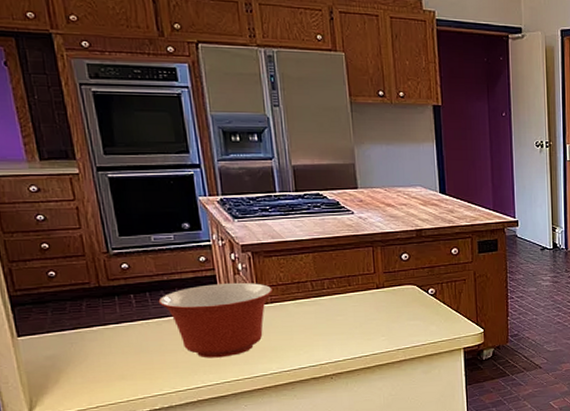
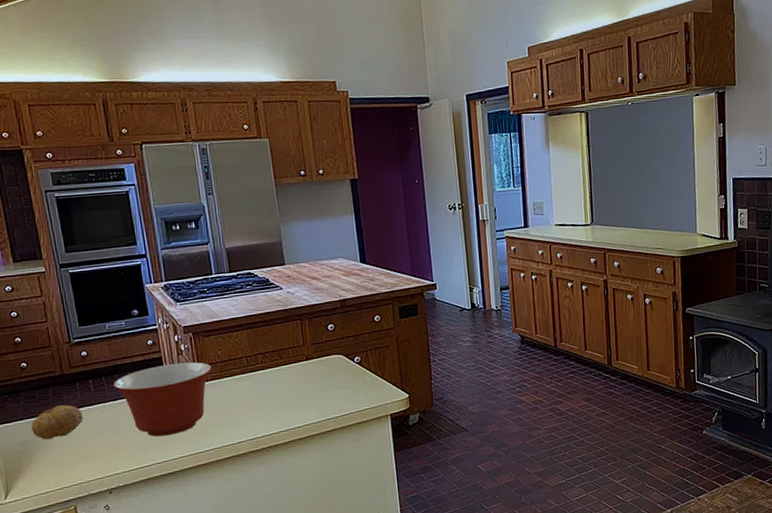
fruit: none [61,319,123,355] -> present [31,405,83,440]

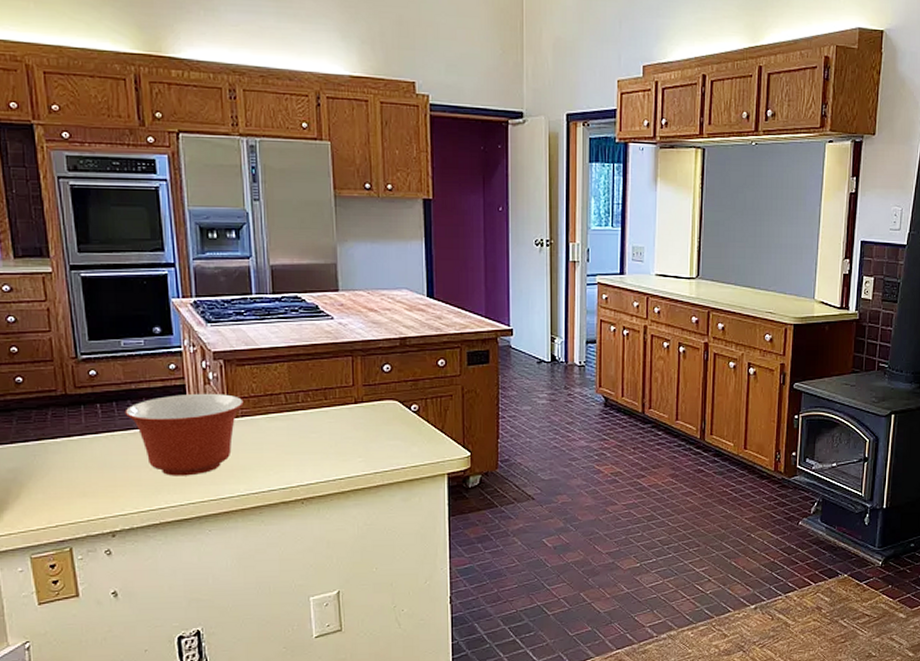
fruit: present [31,405,83,440] -> none [24,430,87,469]

